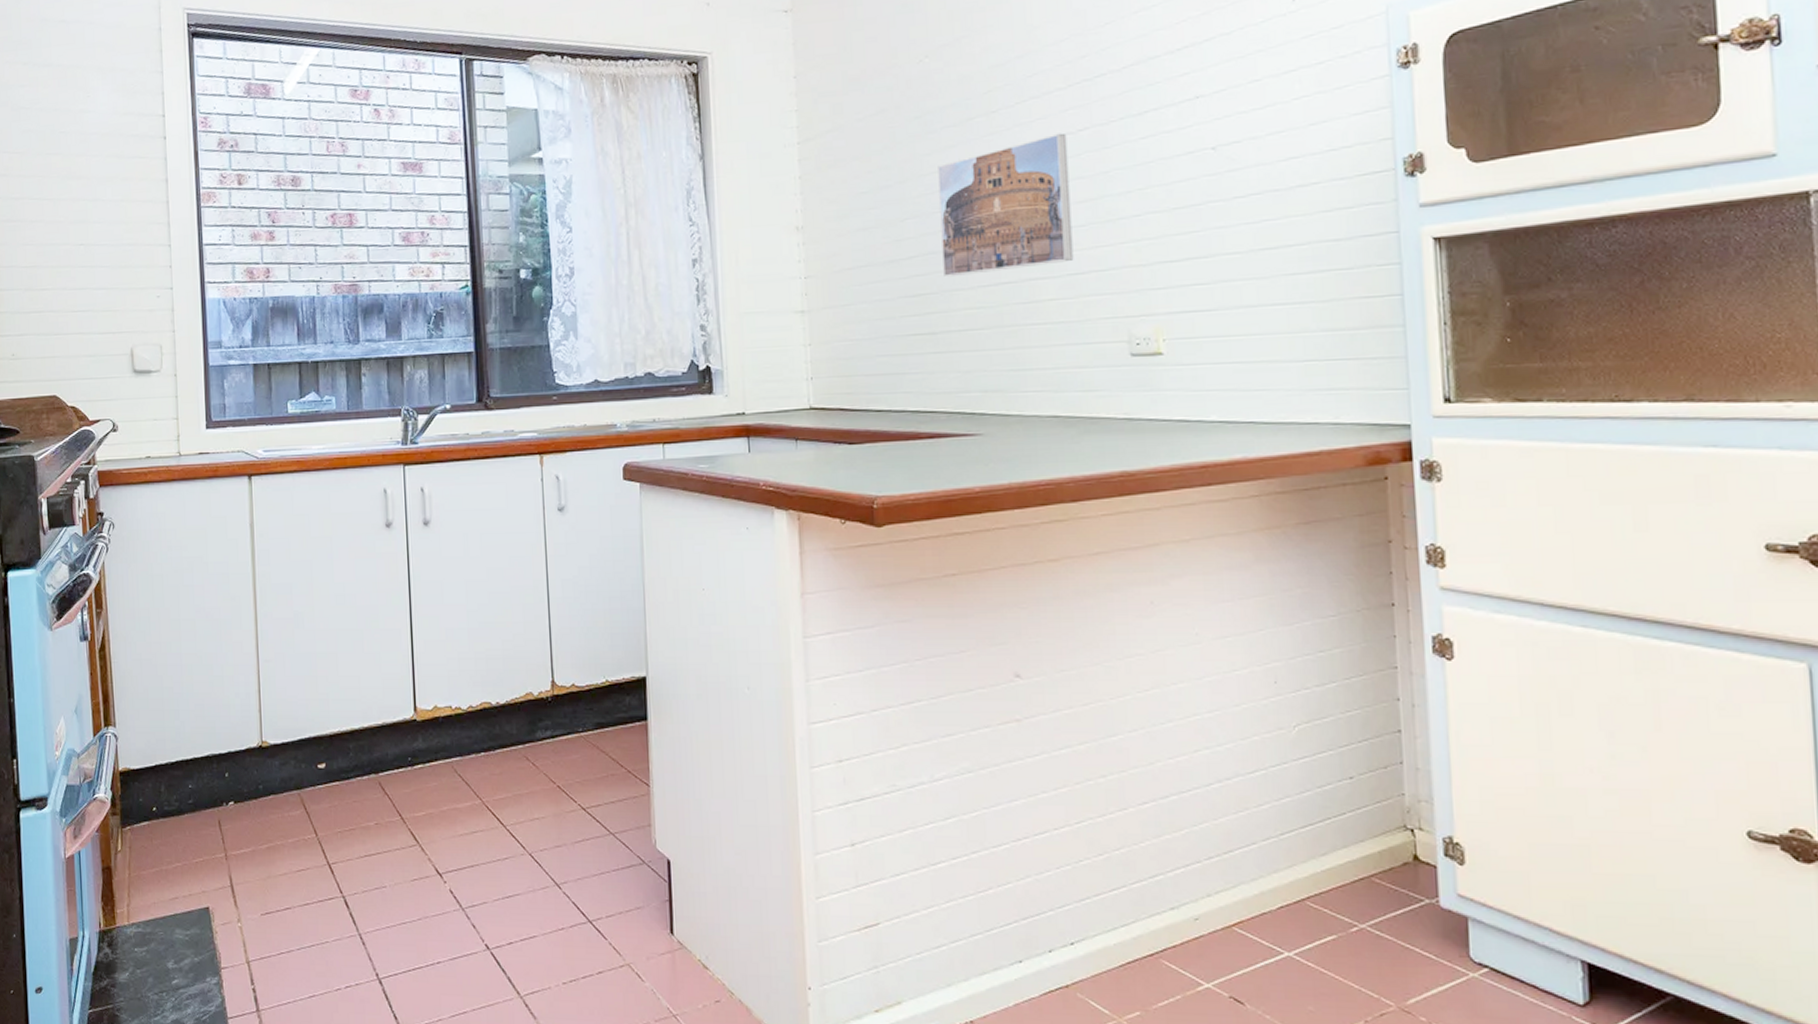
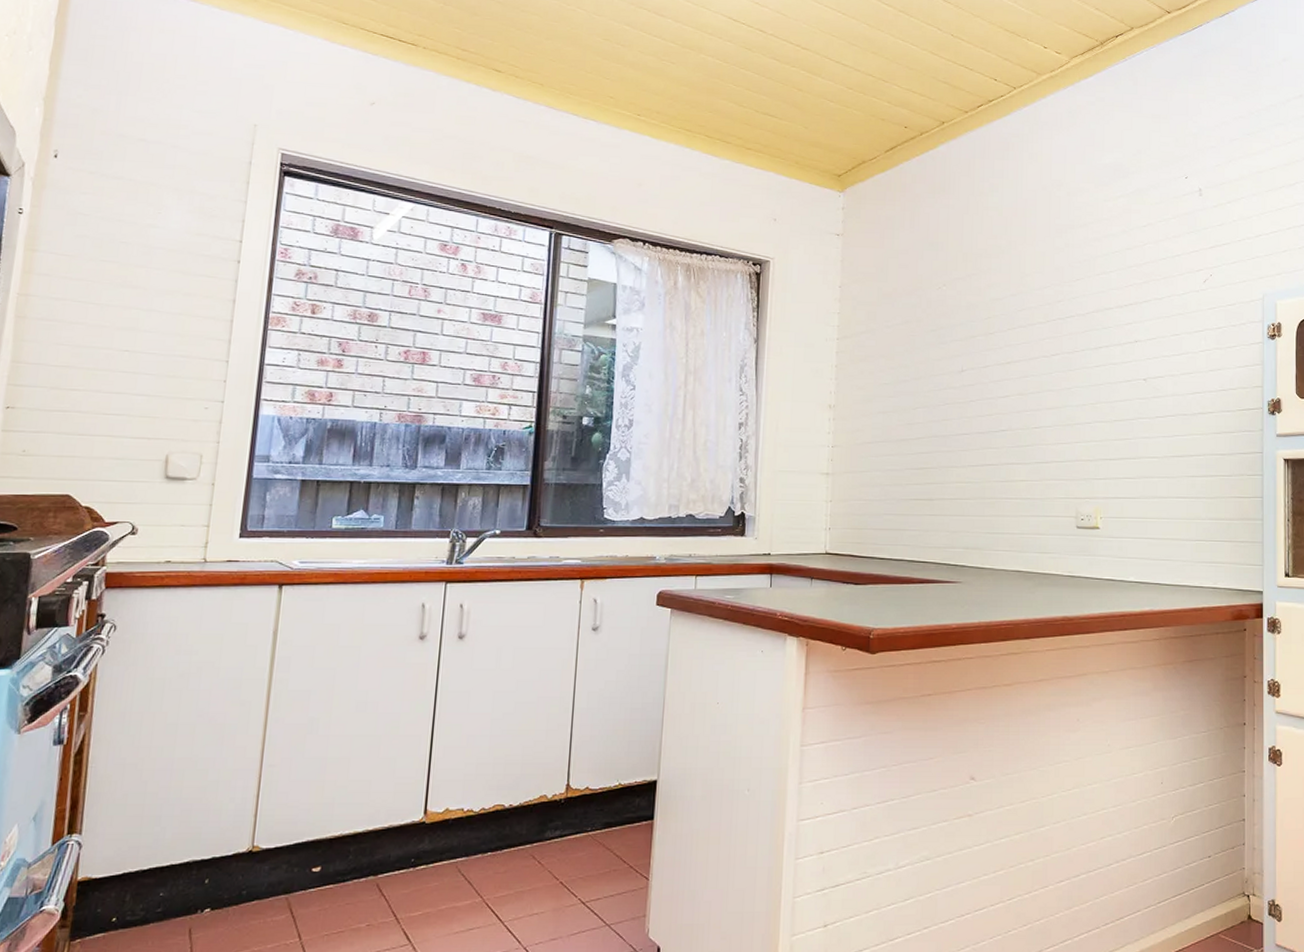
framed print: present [938,133,1074,276] -> none [943,355,1043,456]

